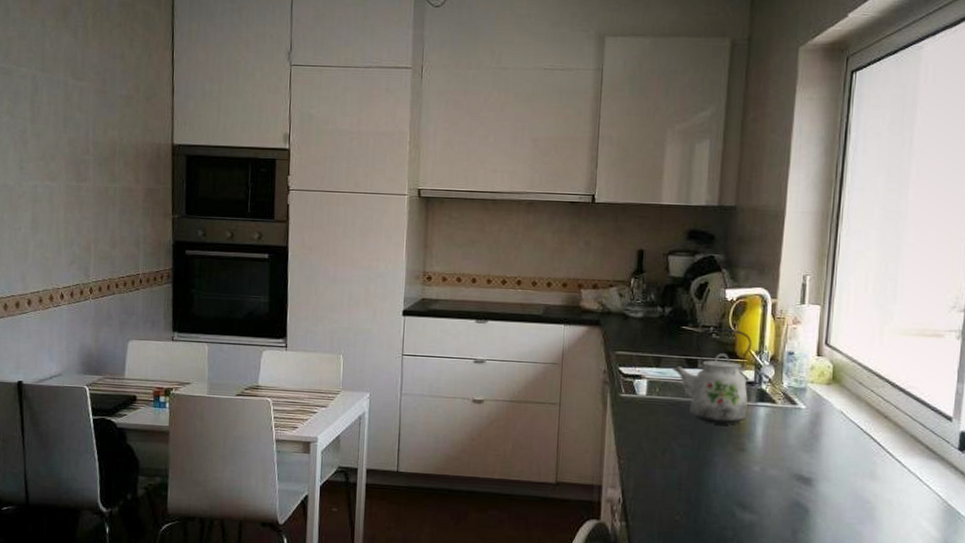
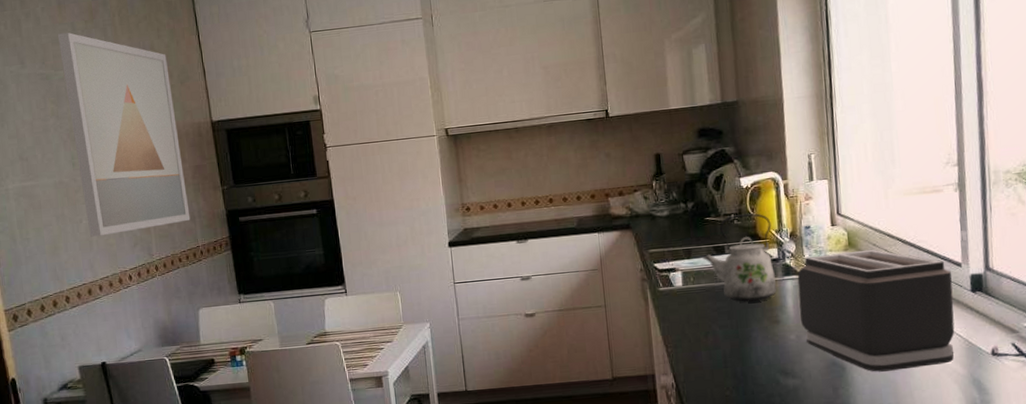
wall art: none [25,28,136,248] -> present [57,32,191,237]
toaster: none [767,385,941,524] -> present [797,249,955,372]

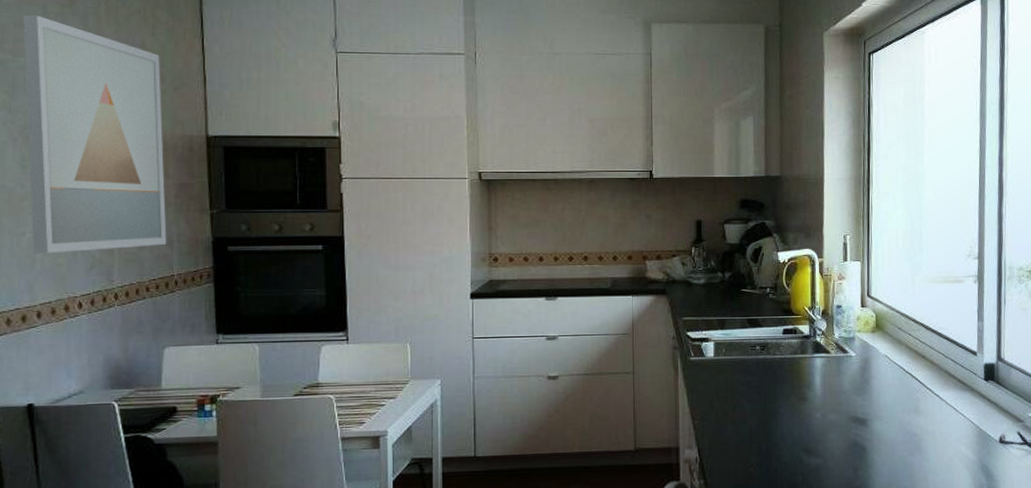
kettle: present [702,213,777,302] -> none [736,288,807,377]
toaster: present [797,249,955,372] -> none [826,333,968,455]

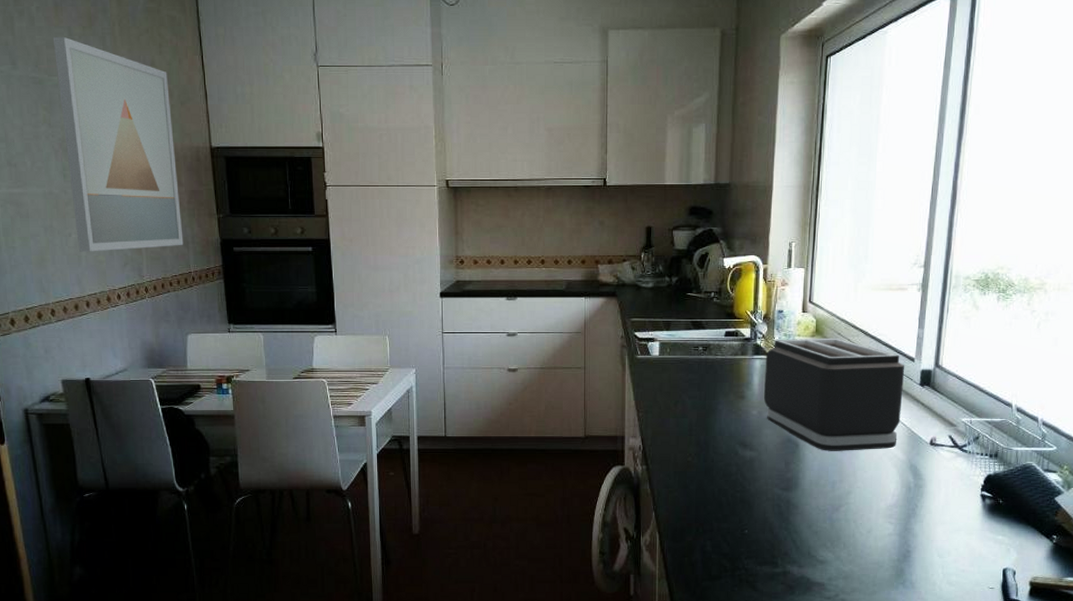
toaster: none [826,333,968,455] -> present [763,338,905,451]

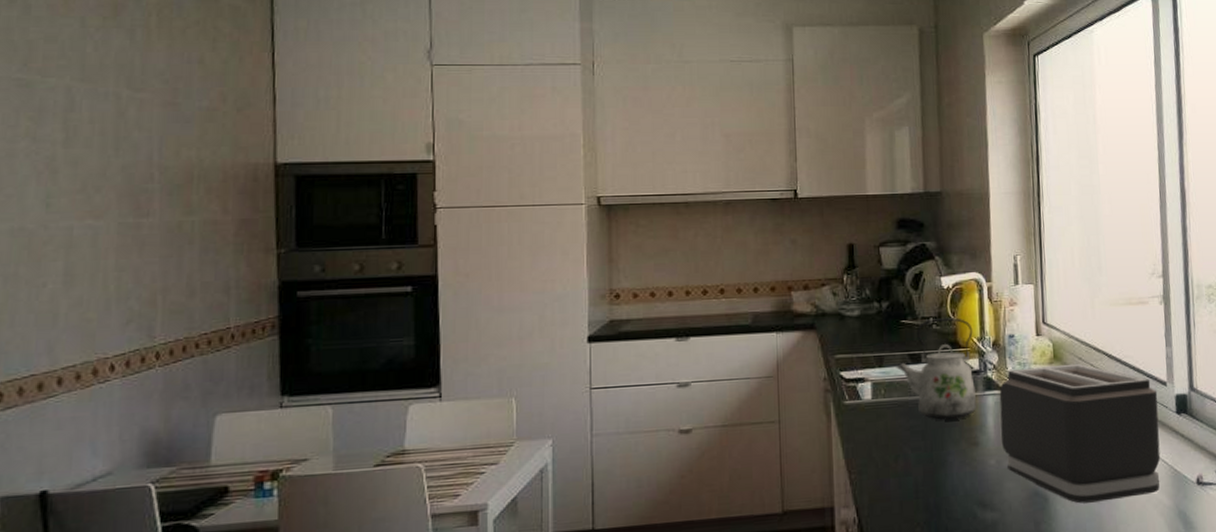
wall art: present [52,37,184,252] -> none [55,29,223,308]
kettle: none [680,293,748,376] -> present [896,318,977,420]

